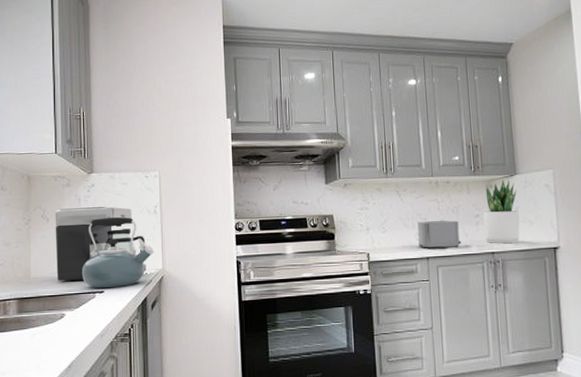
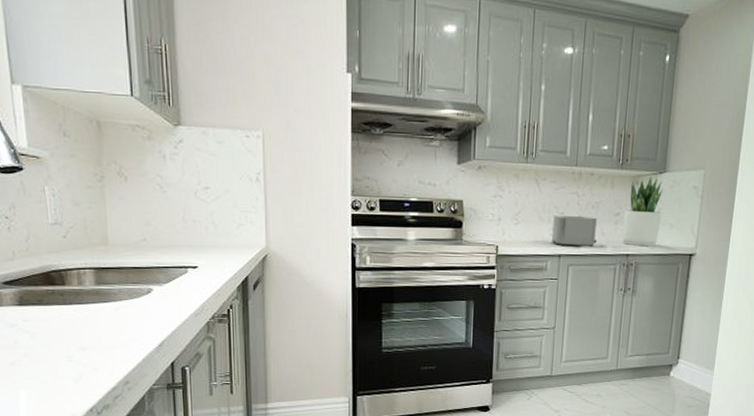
coffee maker: present [55,206,146,282] -> none [134,166,247,253]
kettle: present [81,216,154,289] -> none [170,181,256,264]

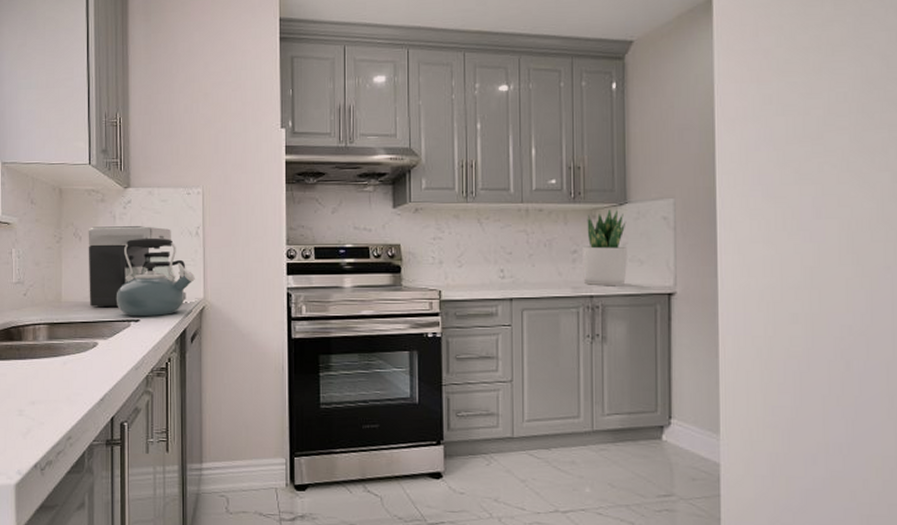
coffee maker: none [134,166,247,253] -> present [88,226,186,308]
kettle: none [170,181,256,264] -> present [116,237,195,317]
toaster: present [552,216,598,247] -> none [501,256,553,289]

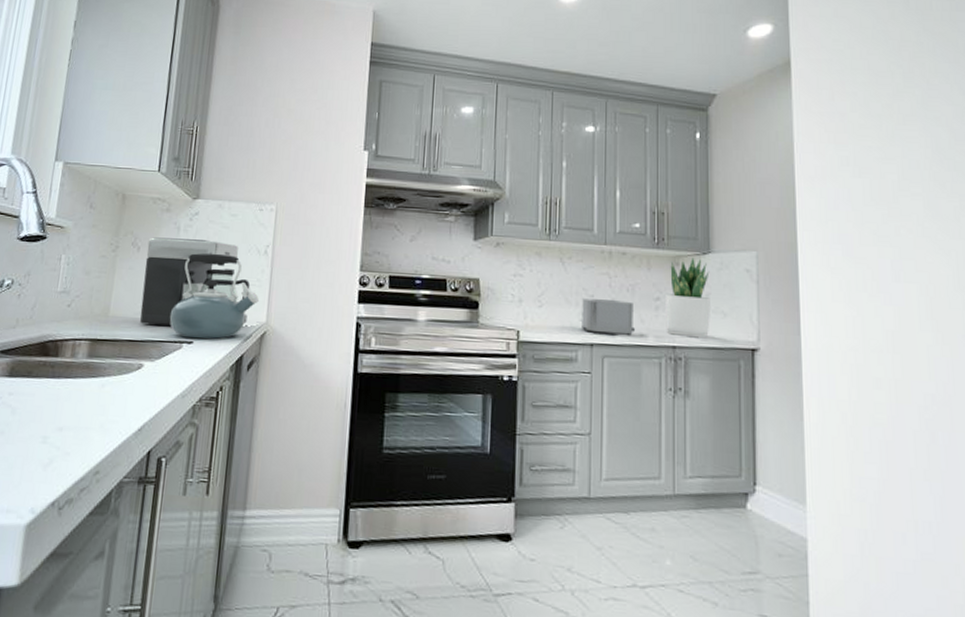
toaster: none [501,256,553,289] -> present [582,298,635,336]

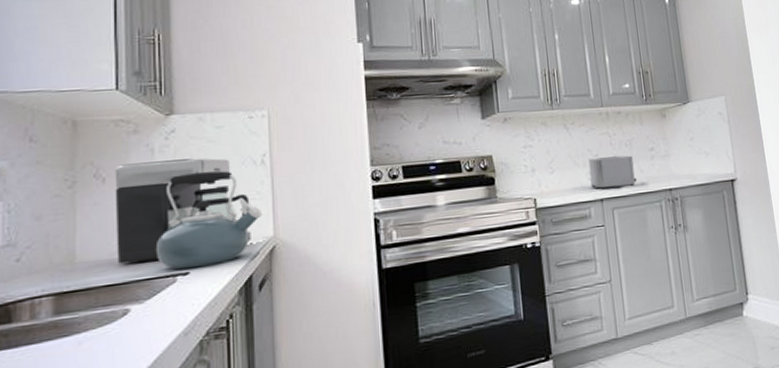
planter: present [666,258,710,338] -> none [658,108,697,179]

